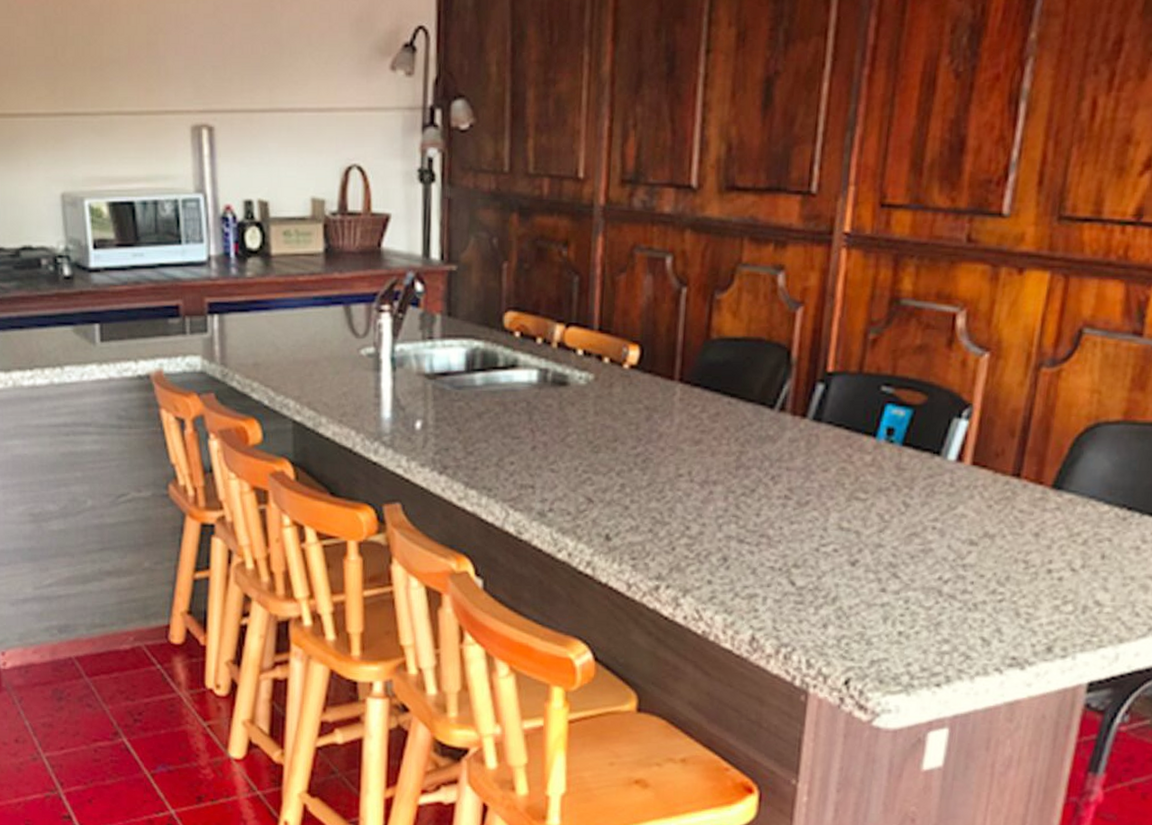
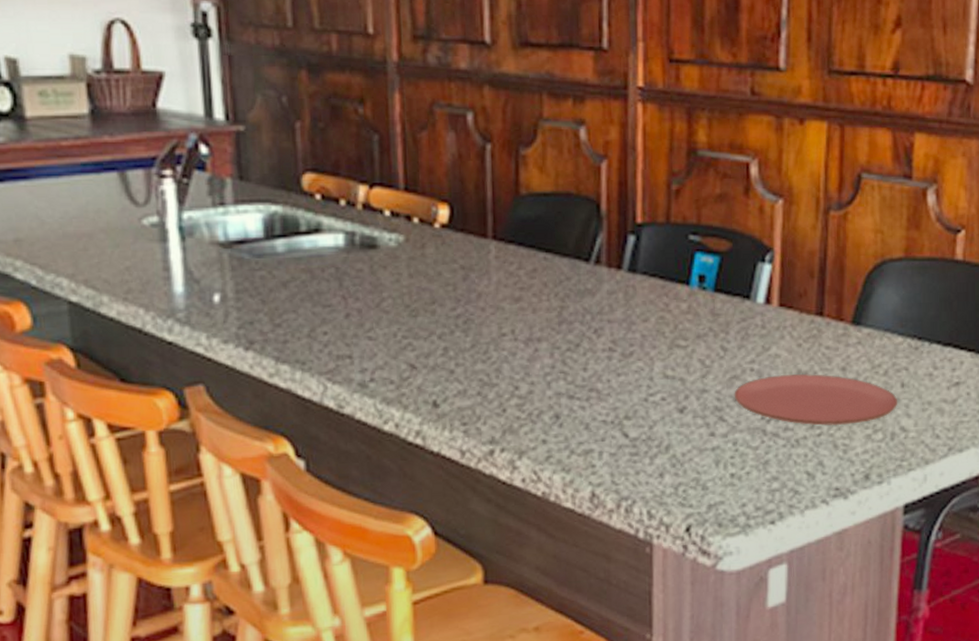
plate: none [911,536,1096,594] -> present [734,373,898,426]

